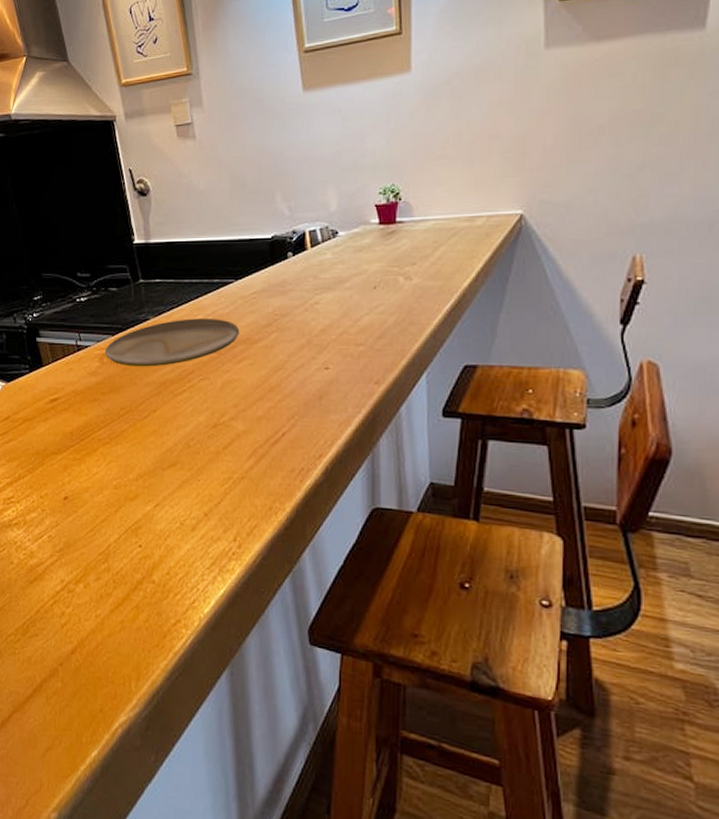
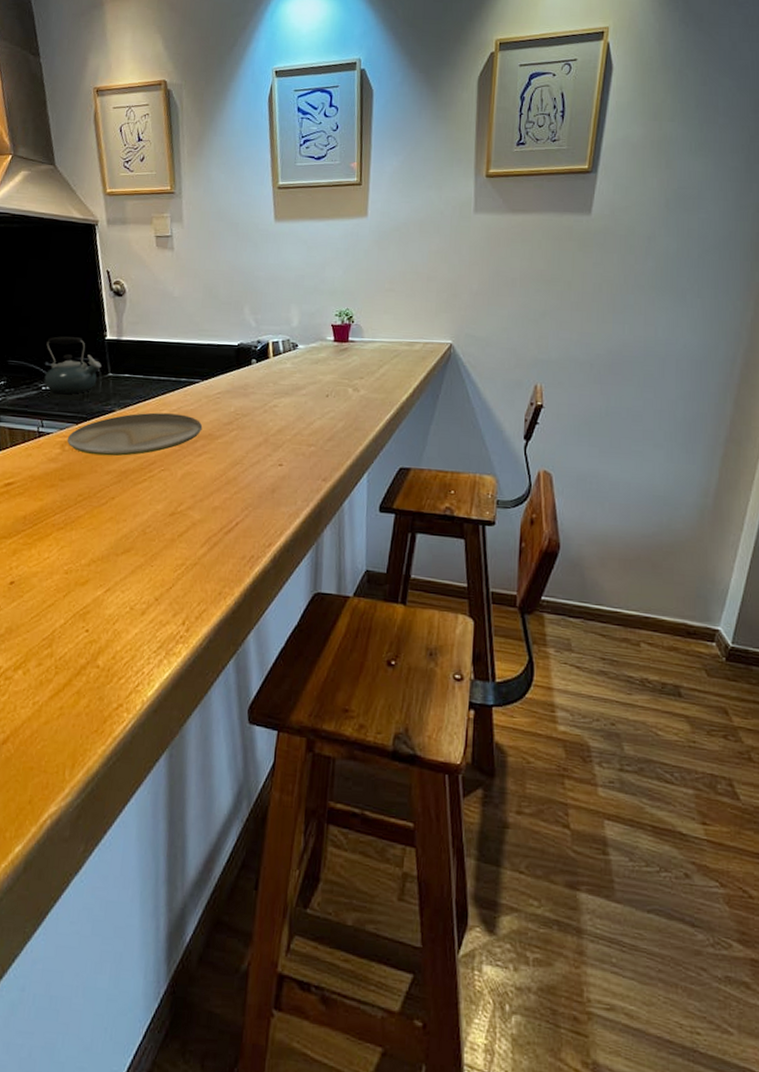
kettle: none [76,244,133,305] -> present [44,336,103,395]

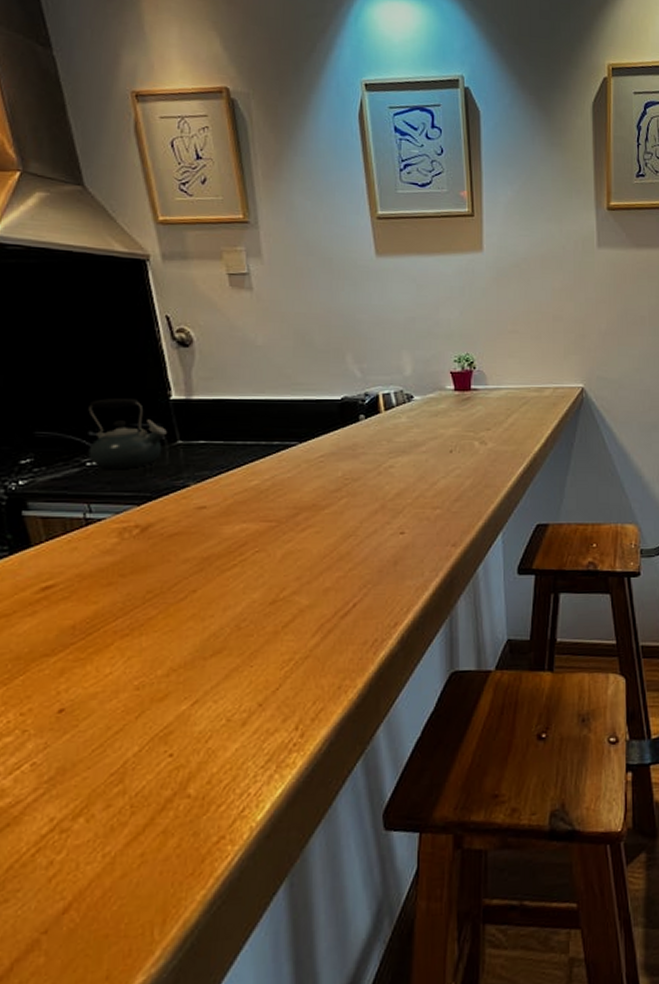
plate: present [66,412,203,456] -> none [126,484,304,541]

